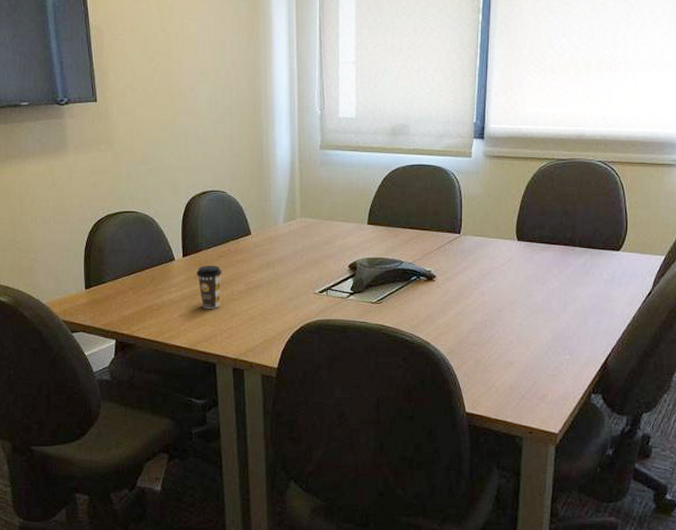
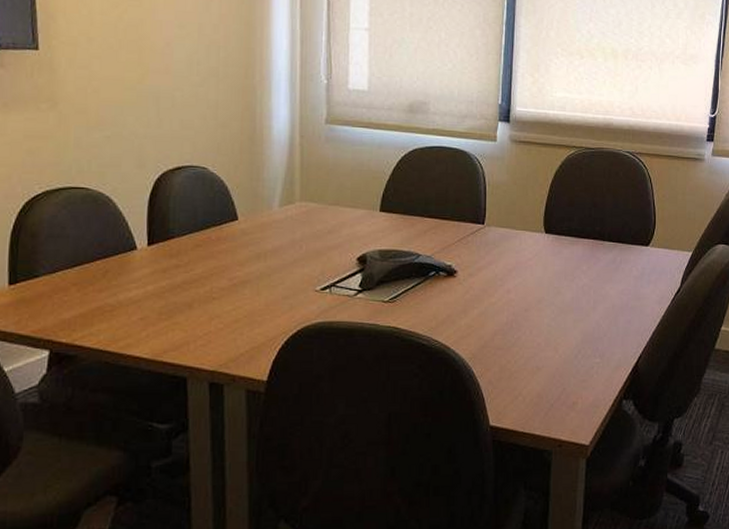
coffee cup: present [196,266,222,309] -> none [165,257,199,309]

